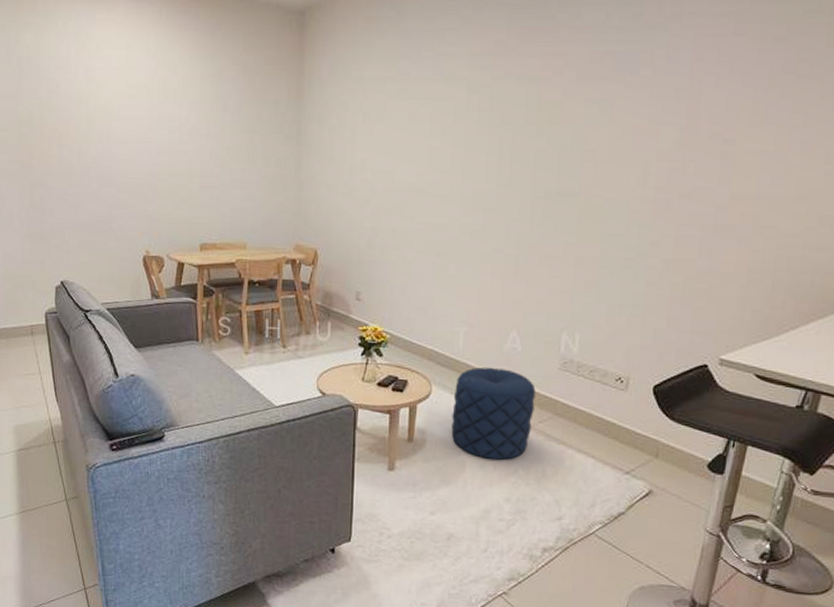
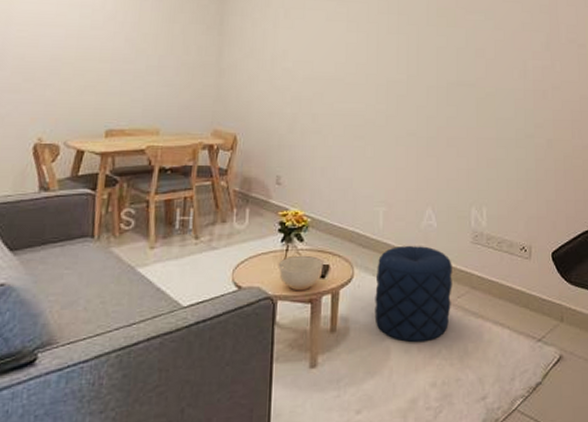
bowl: none [358,369,402,402] -> present [278,255,323,291]

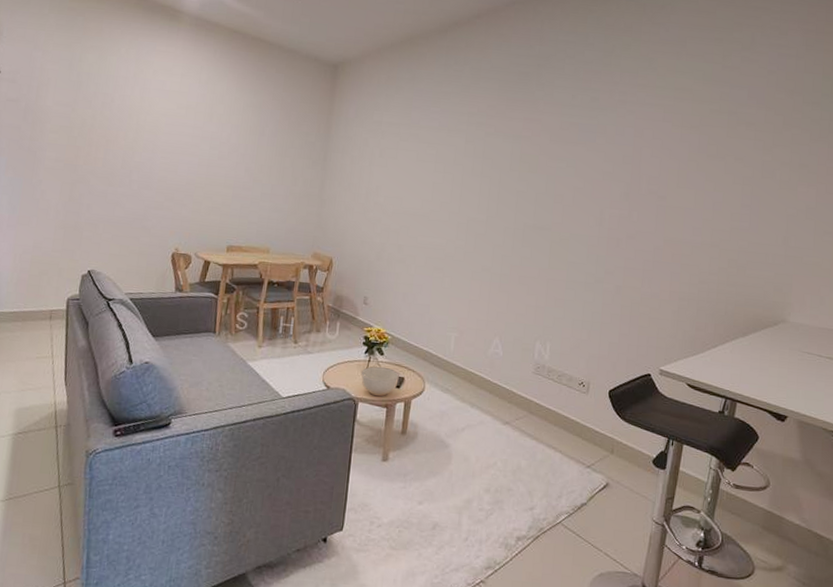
pouf: present [374,245,452,342] -> none [440,368,514,453]

